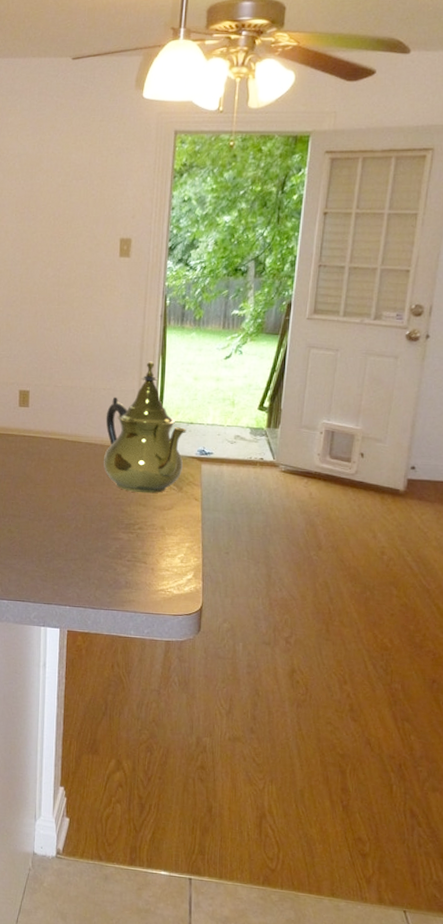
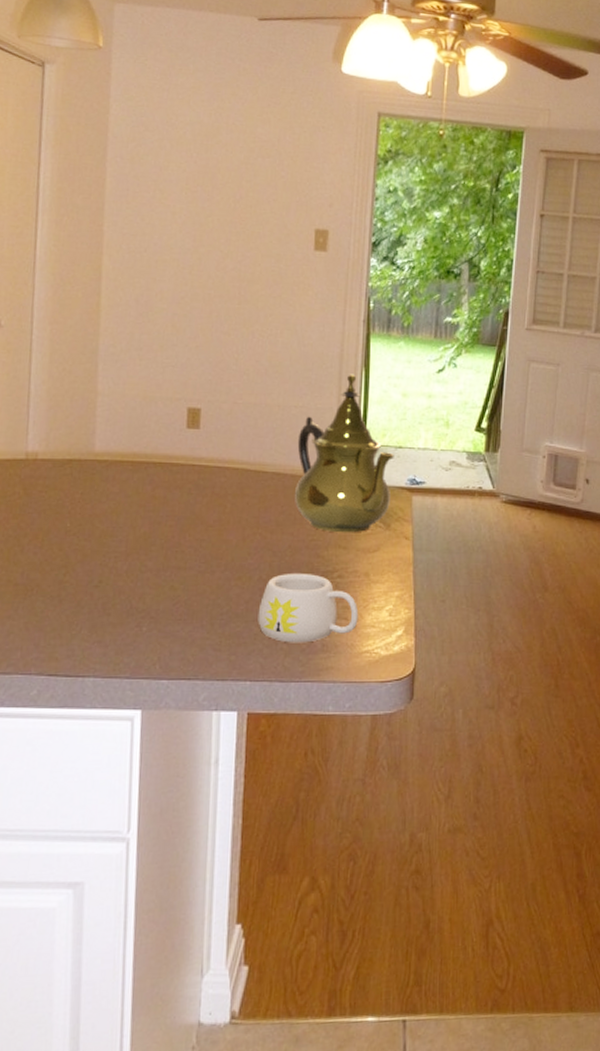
mug: none [75,524,155,580] -> present [258,574,359,643]

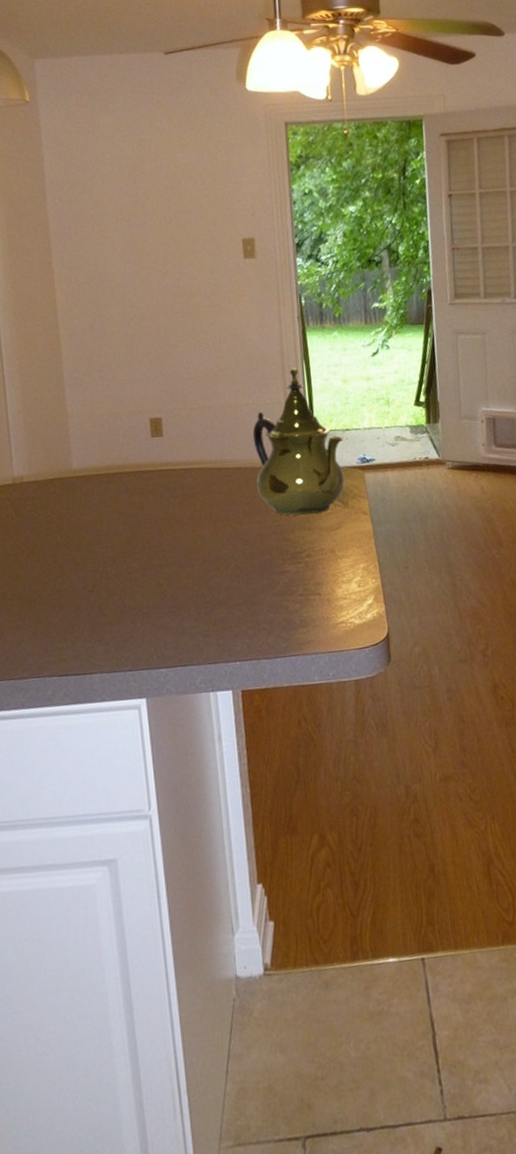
mug: present [258,574,359,643] -> none [238,556,331,623]

